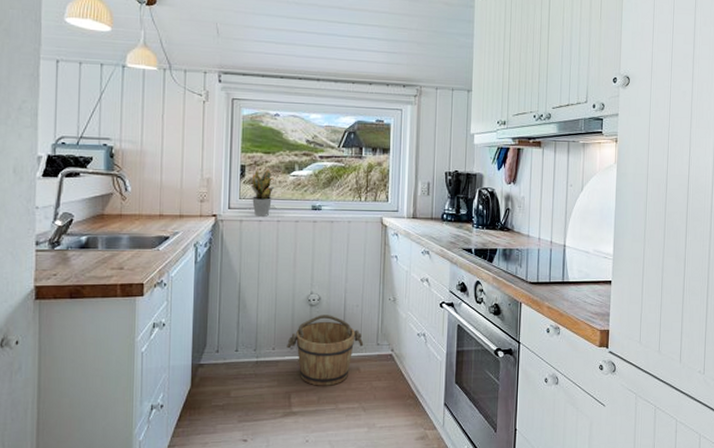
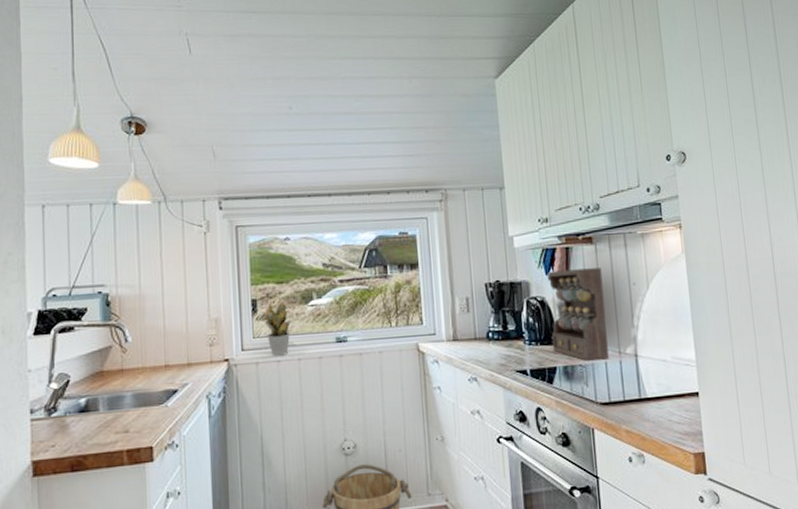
spice rack: none [496,167,546,247] -> present [547,268,609,361]

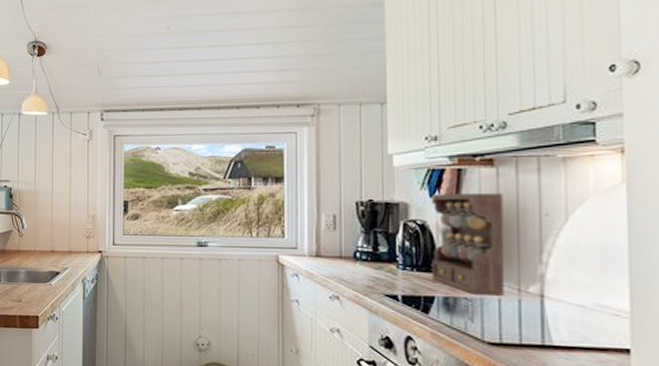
potted plant: present [264,300,293,356] -> none [133,203,159,253]

